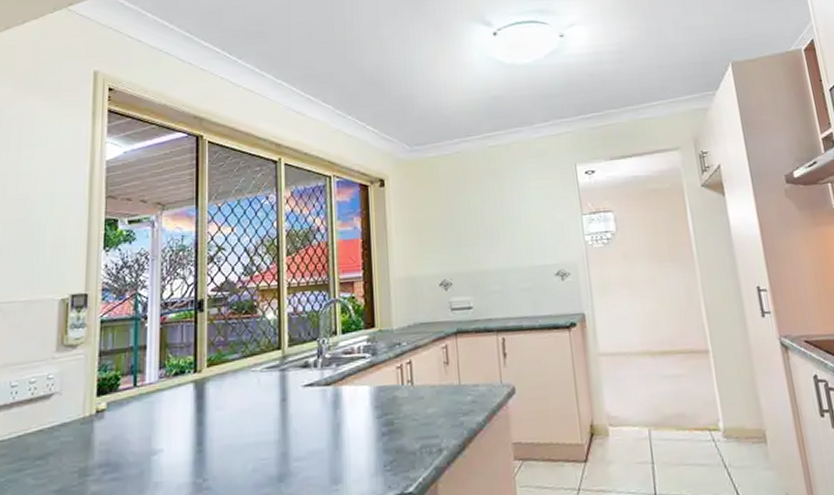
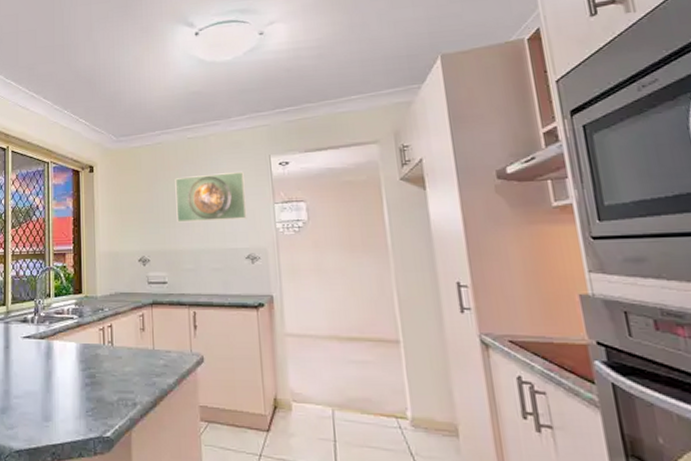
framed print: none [477,181,555,240] -> present [175,171,247,223]

